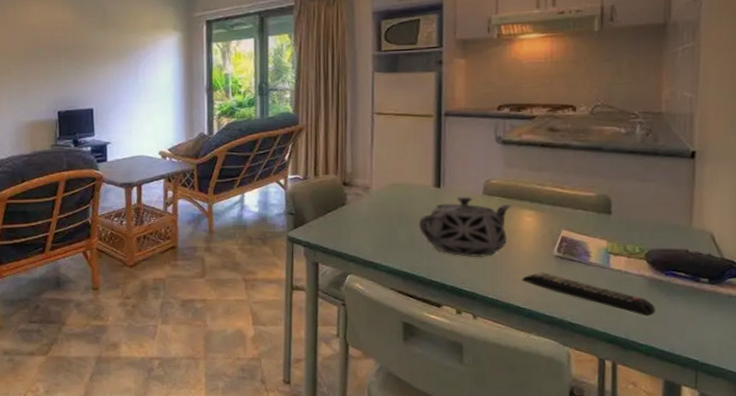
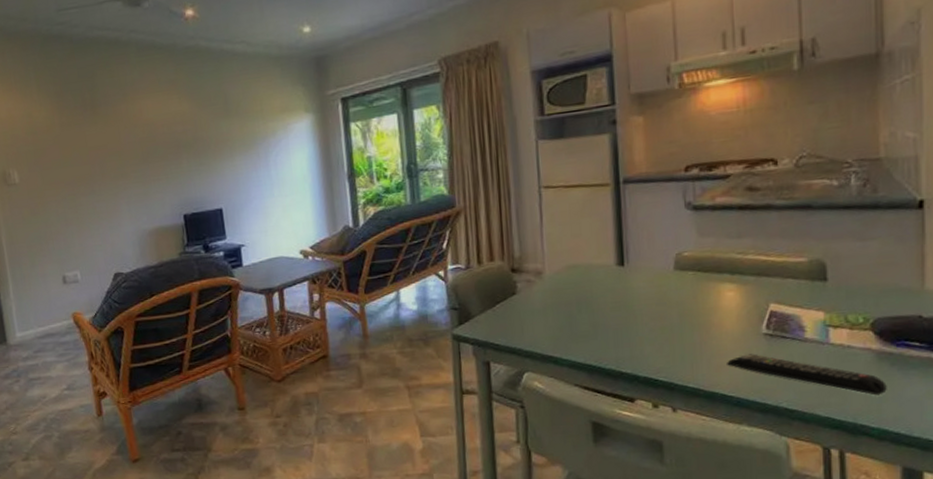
teapot: present [418,196,512,258] -> none [601,273,709,343]

